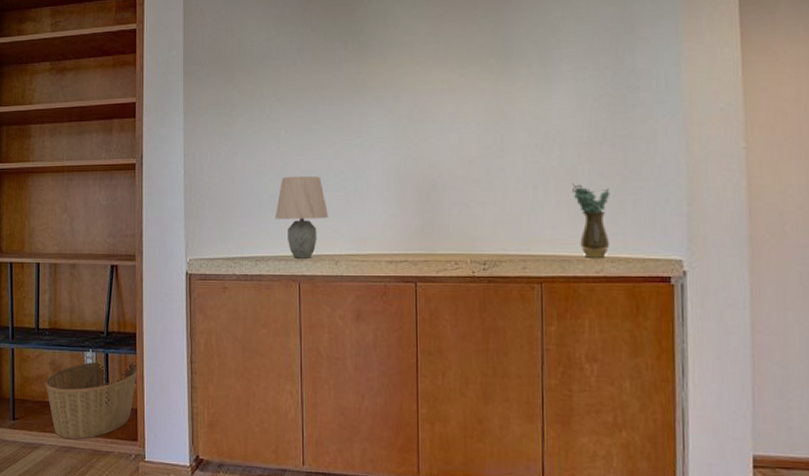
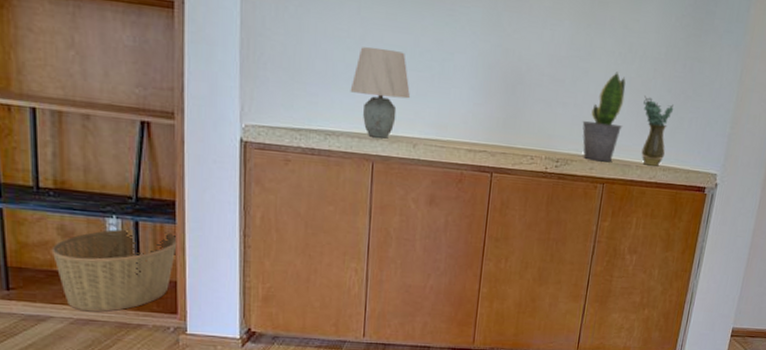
potted plant: none [506,163,553,259] -> present [582,72,626,162]

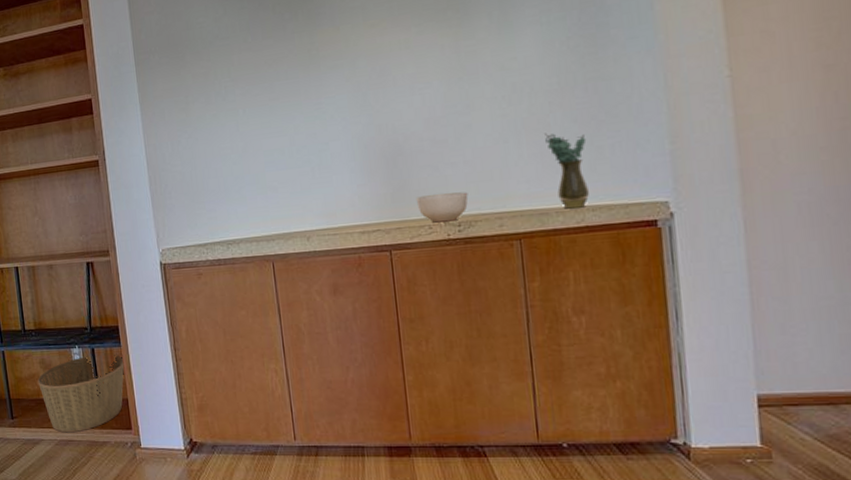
table lamp: present [350,47,411,139] -> none [241,154,296,239]
bowl: none [525,127,571,157] -> present [416,192,469,223]
potted plant: present [582,72,626,162] -> none [477,116,527,217]

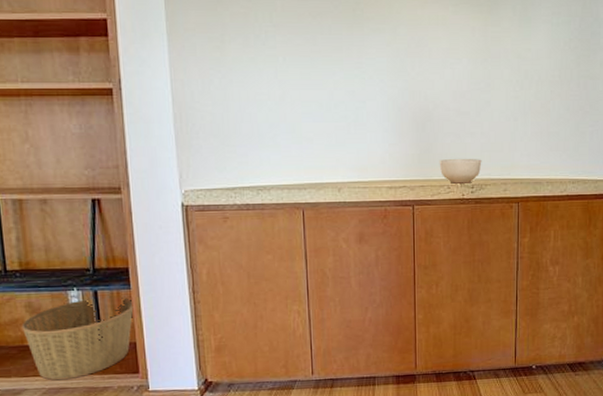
vase: present [545,133,590,209] -> none [545,116,574,180]

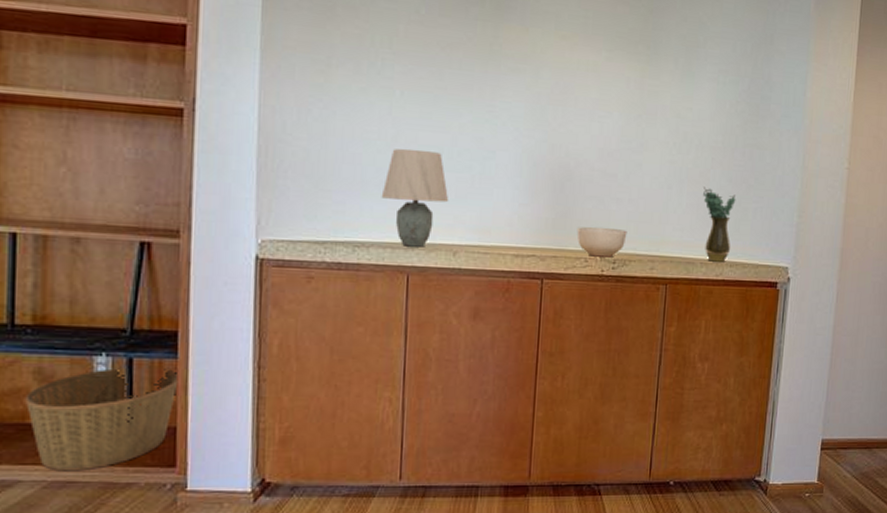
table lamp: none [275,105,331,187] -> present [381,148,449,247]
vase: none [545,116,574,180] -> present [703,186,736,262]

